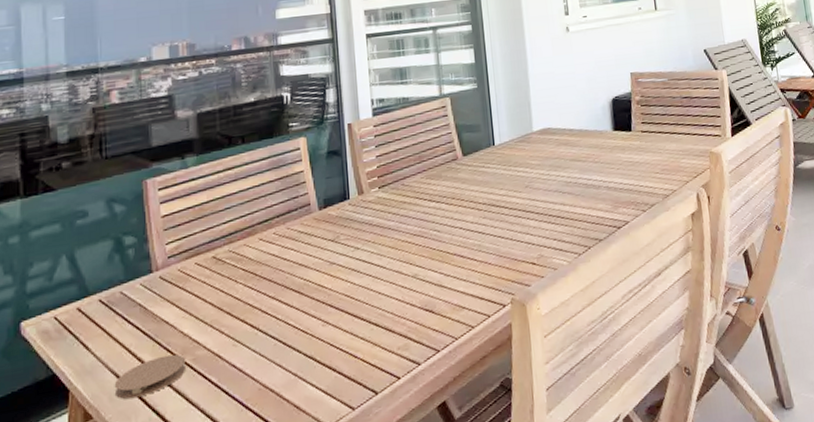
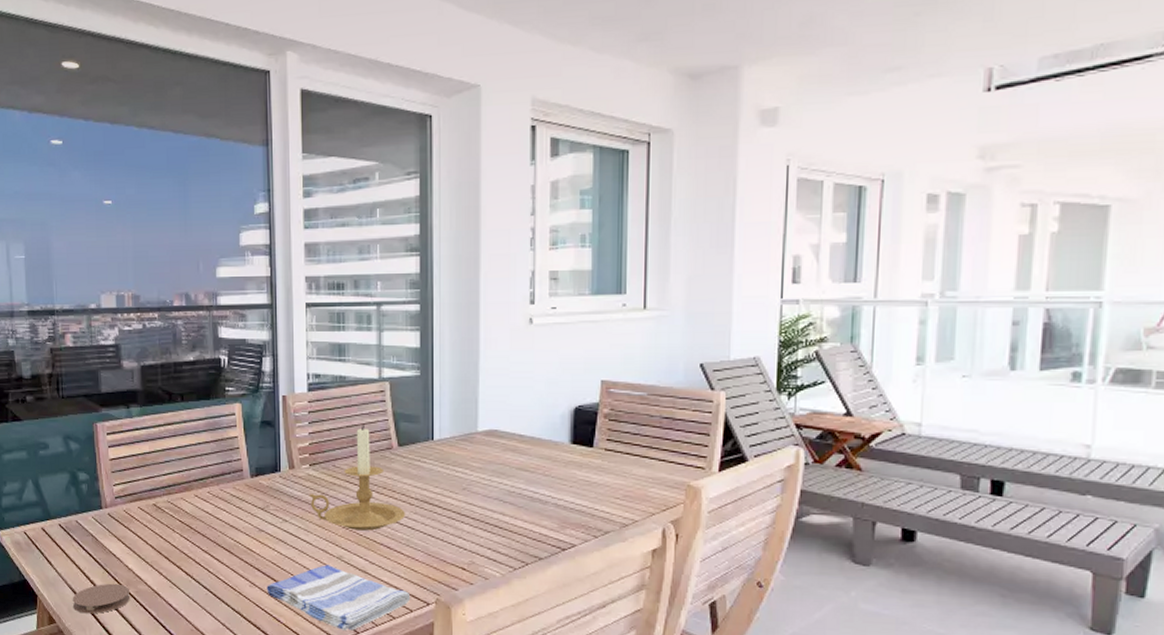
dish towel: none [341,286,488,352] -> present [266,565,411,631]
candle holder: none [380,140,476,246] -> present [310,425,406,531]

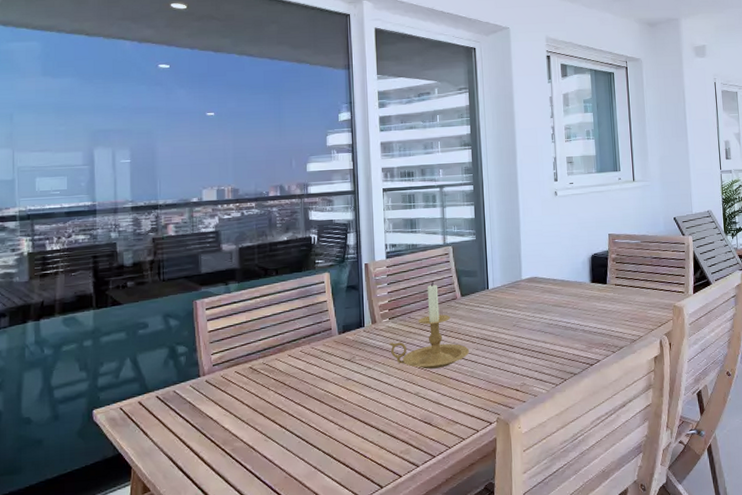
coaster: present [72,583,131,614] -> none [168,444,227,478]
dish towel: present [266,565,411,631] -> none [354,401,477,456]

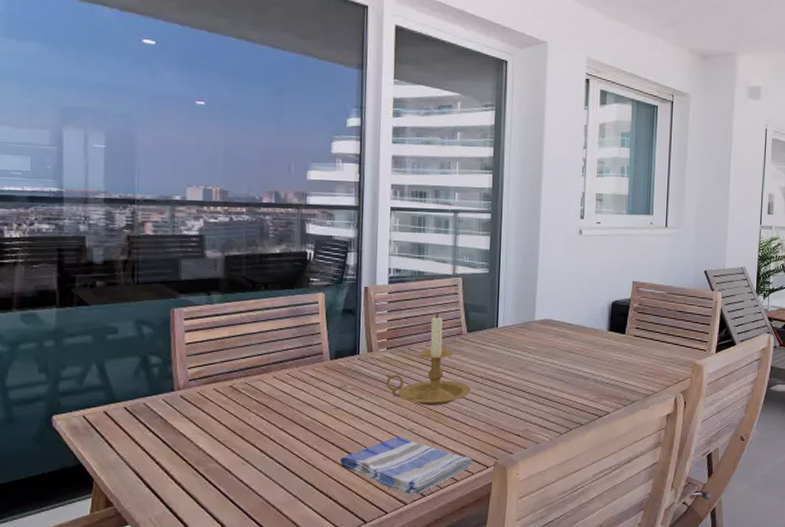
dish towel: none [354,401,477,456] -> present [340,437,473,494]

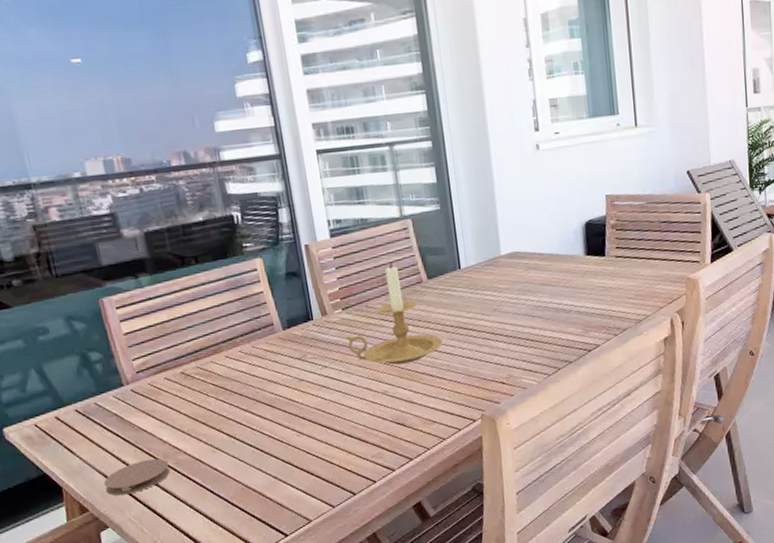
coaster: none [133,463,199,495] -> present [103,458,171,496]
dish towel: present [340,437,473,494] -> none [315,401,458,460]

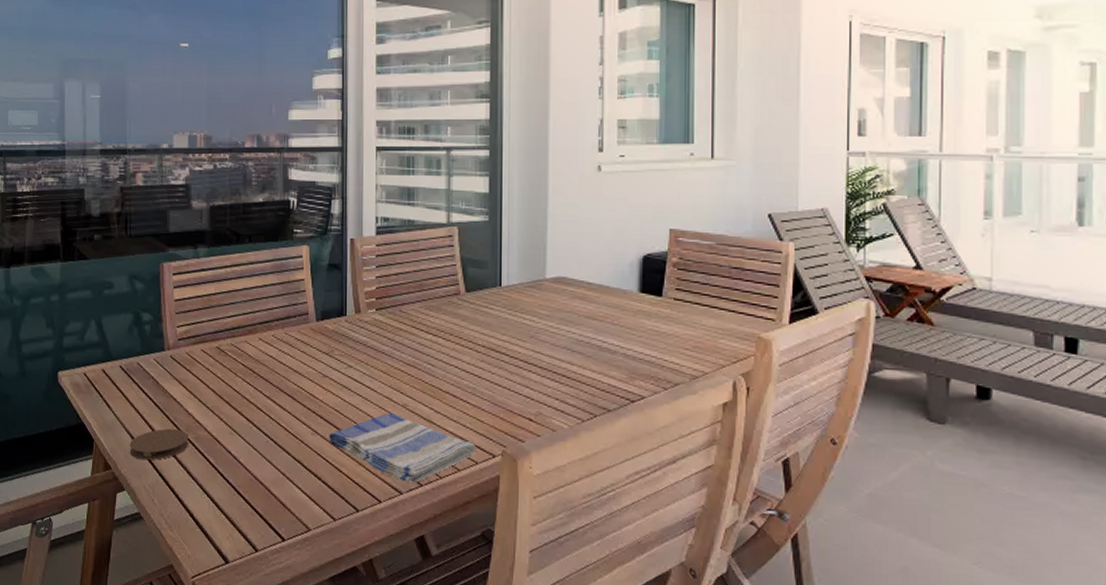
dish towel: none [315,401,458,460] -> present [329,413,476,483]
candle holder: present [346,263,444,365] -> none [375,269,473,378]

